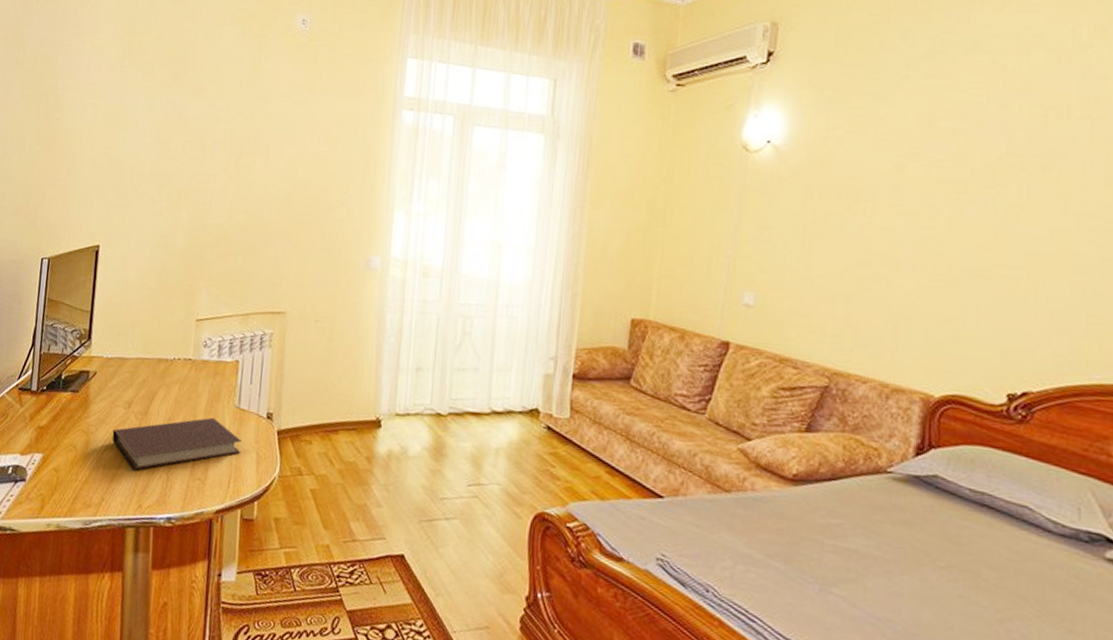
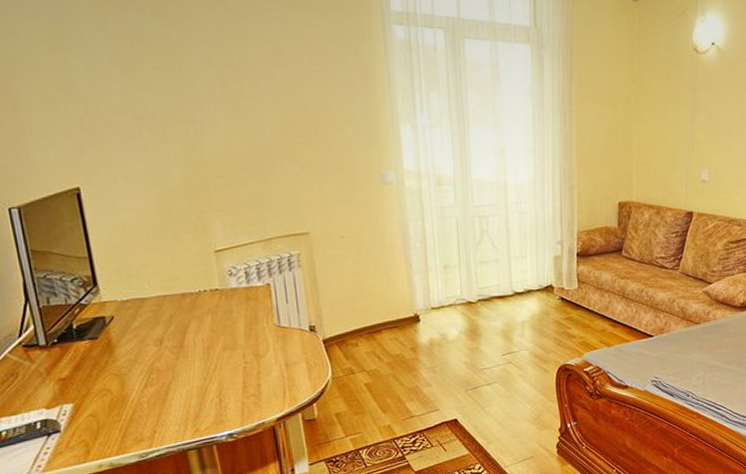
notebook: present [112,417,241,471] -> none [148,339,291,400]

